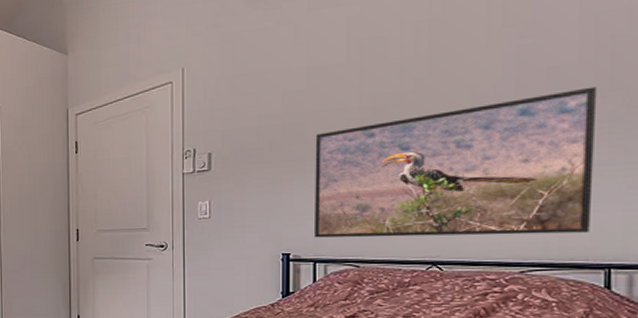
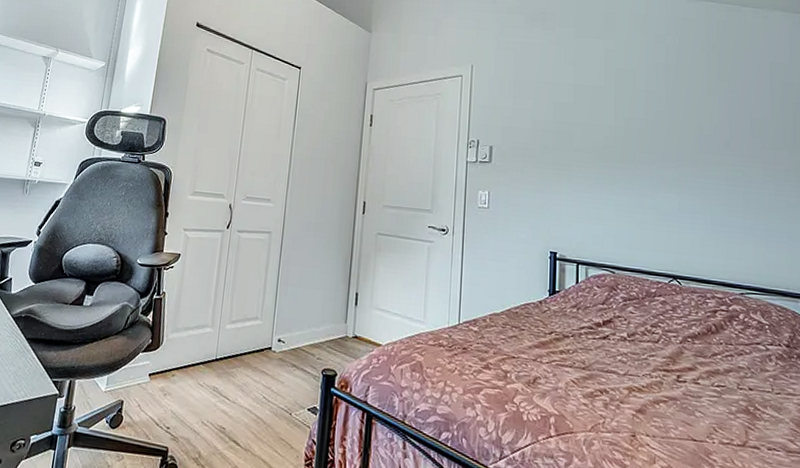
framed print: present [315,86,598,238] -> none [578,140,789,264]

